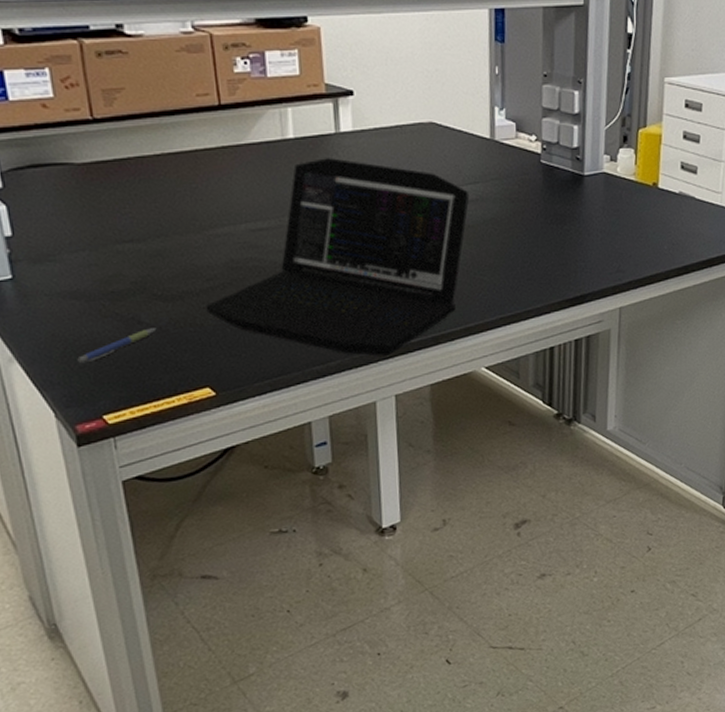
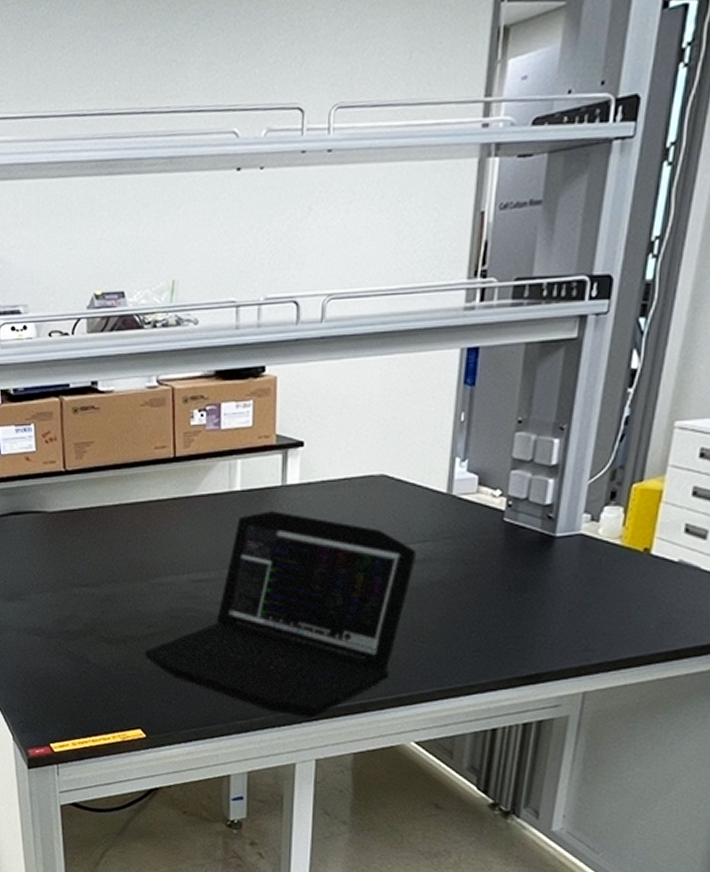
pen: present [77,328,157,363] -> none [34,668,101,693]

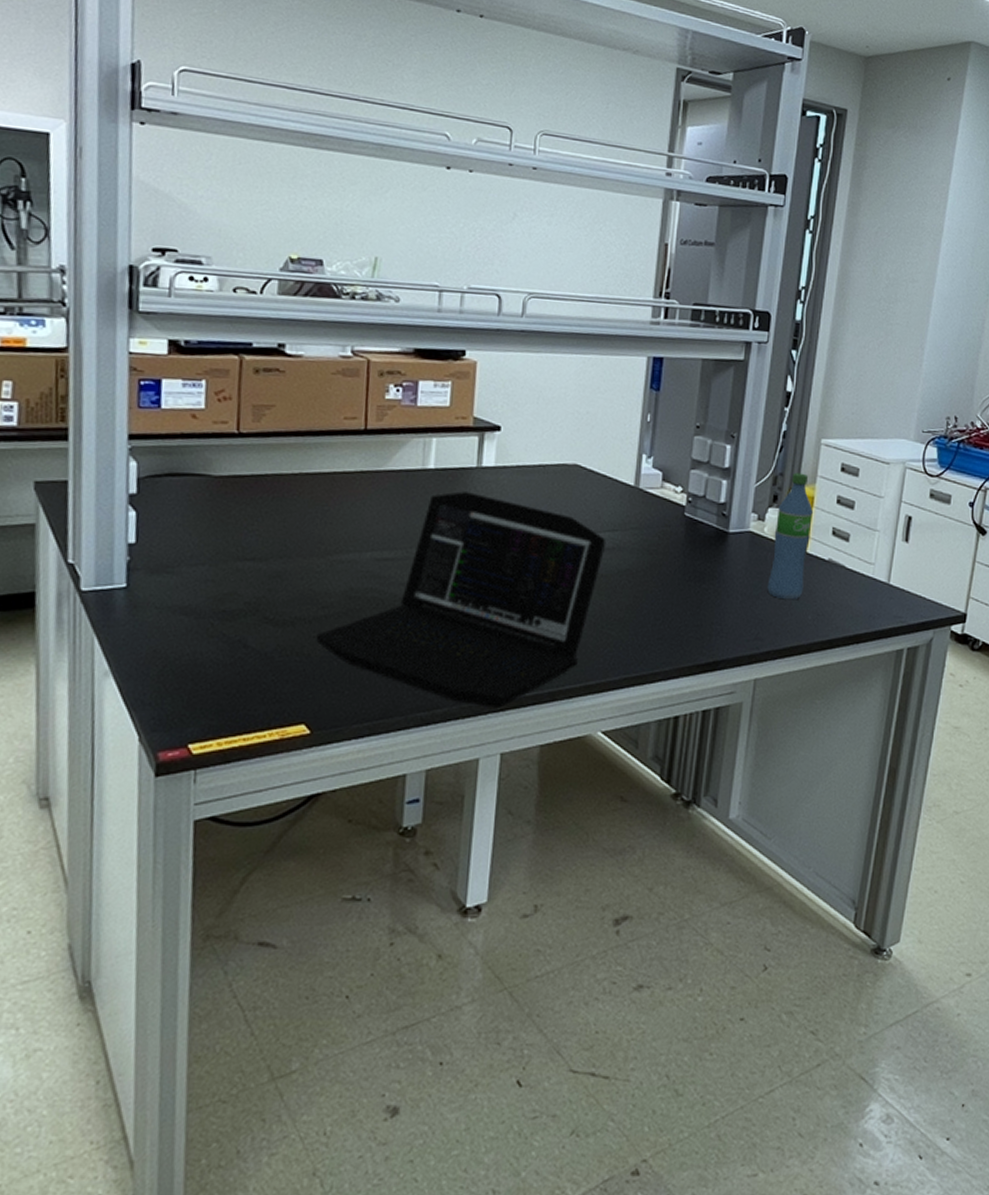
water bottle: none [600,463,661,608] -> present [767,472,813,600]

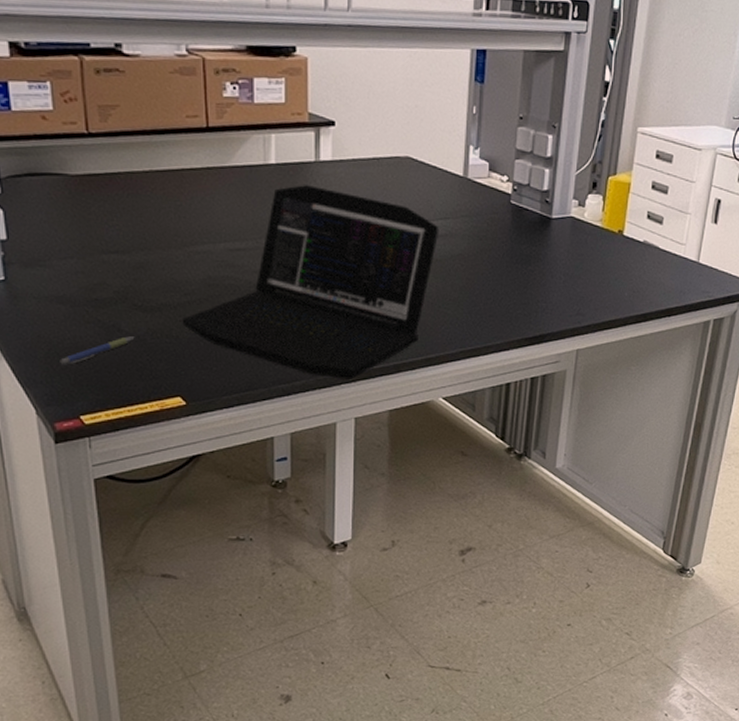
pen: none [174,653,262,684] -> present [60,336,135,364]
water bottle: present [767,472,813,600] -> none [587,160,629,279]

